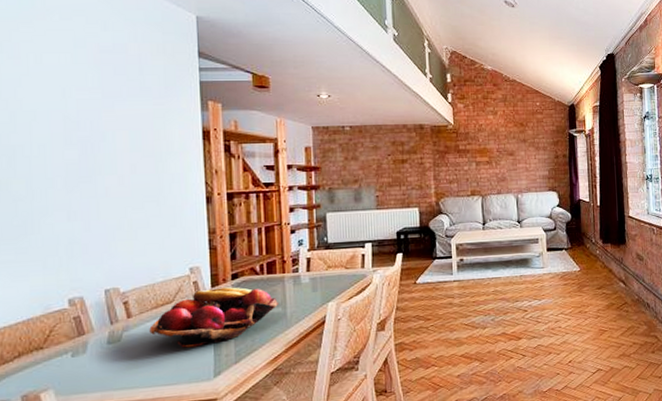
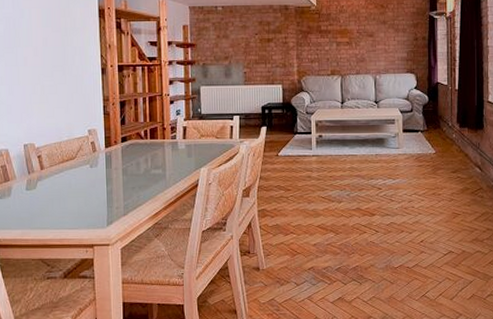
fruit basket: present [149,287,280,348] -> none [57,149,160,199]

